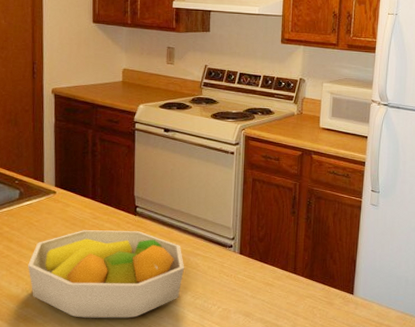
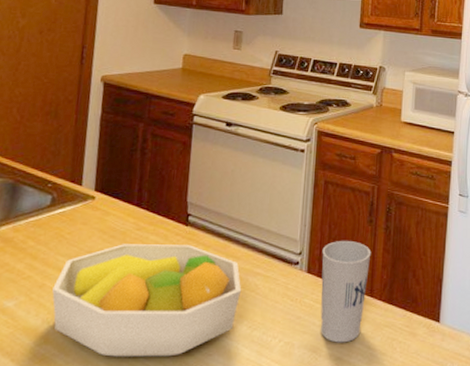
cup: none [252,229,295,310] -> present [320,241,371,343]

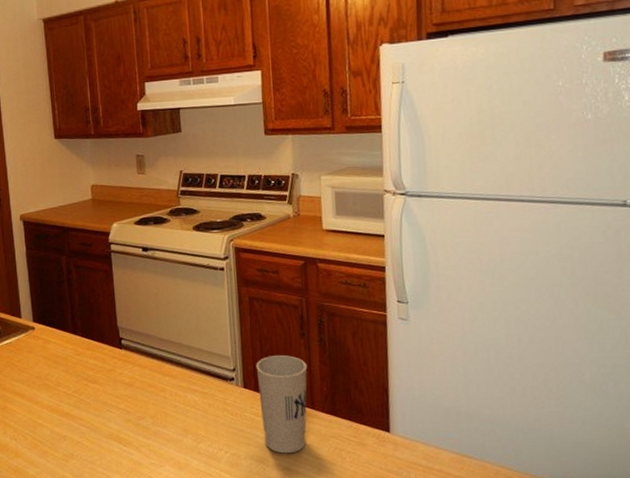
fruit bowl: present [52,244,242,357] -> none [13,366,182,468]

